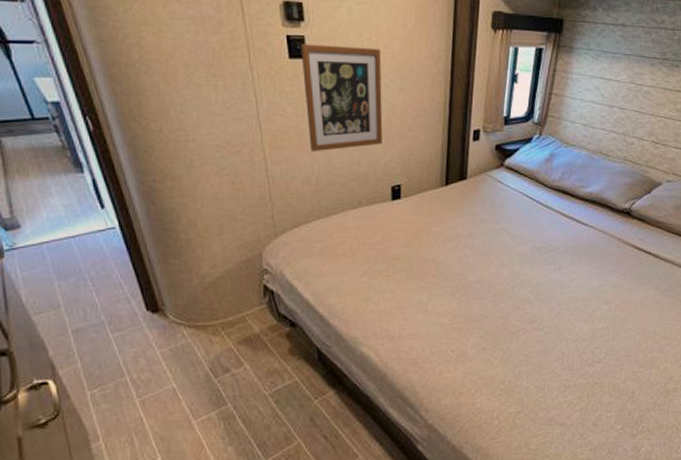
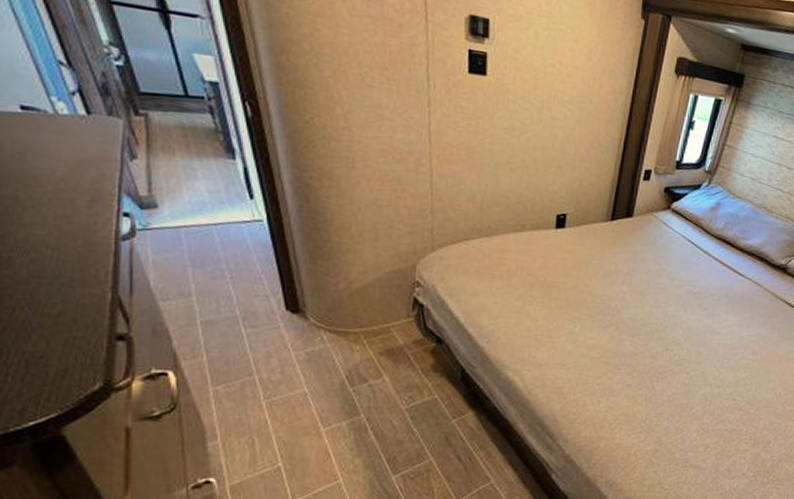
wall art: present [300,44,383,151] -> none [479,60,562,172]

